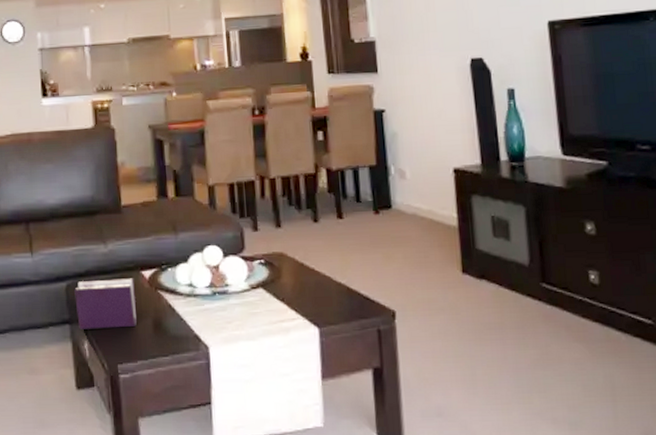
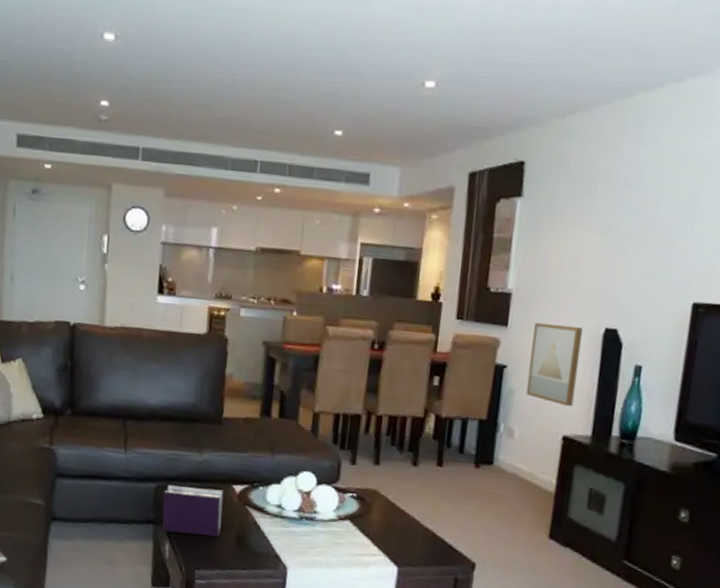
wall art: none [403,62,457,140] -> present [526,322,584,407]

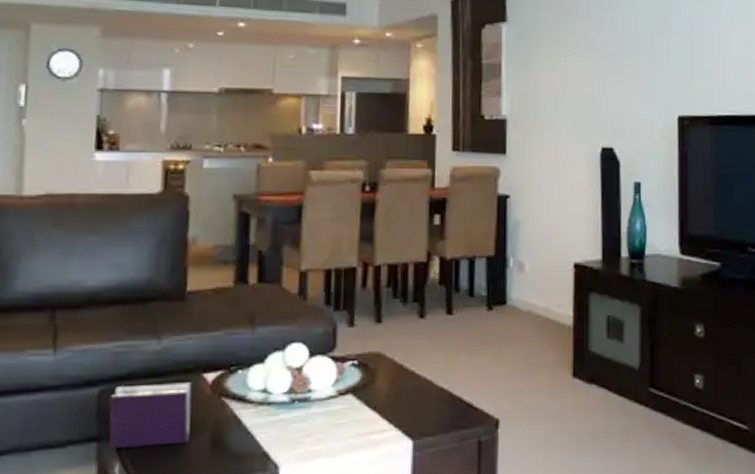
wall art: present [526,322,584,407] -> none [532,147,581,232]

